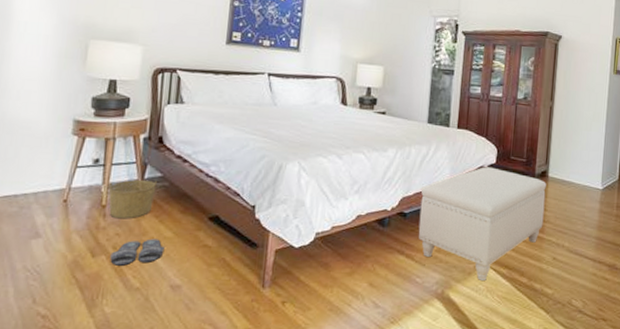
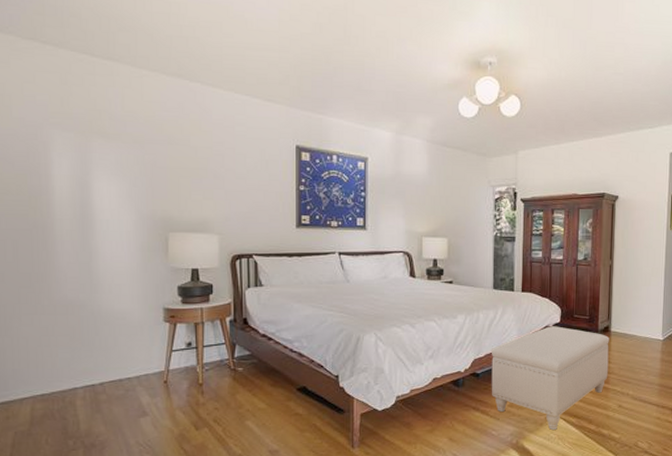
basket: present [108,179,157,219] -> none [203,358,246,395]
slippers: present [110,238,165,266] -> none [212,410,260,436]

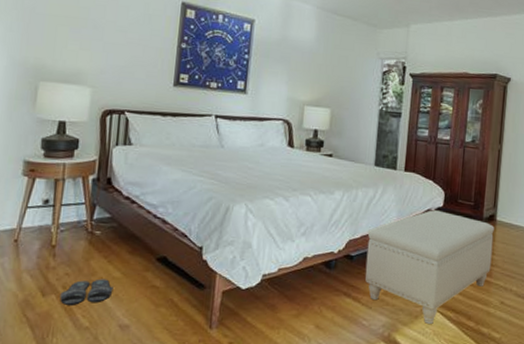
slippers: none [212,410,260,436] -> present [60,279,114,305]

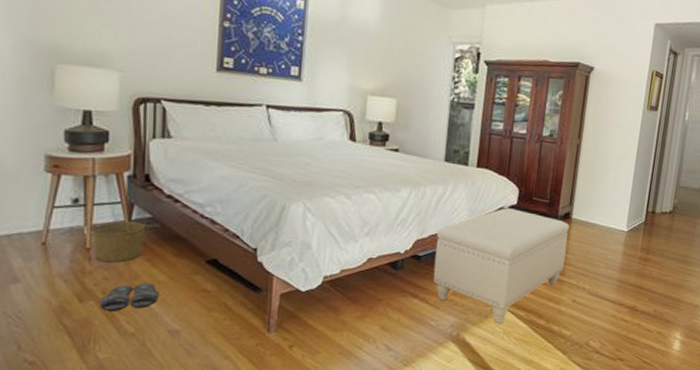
basket: none [58,220,106,259] -> present [92,221,146,263]

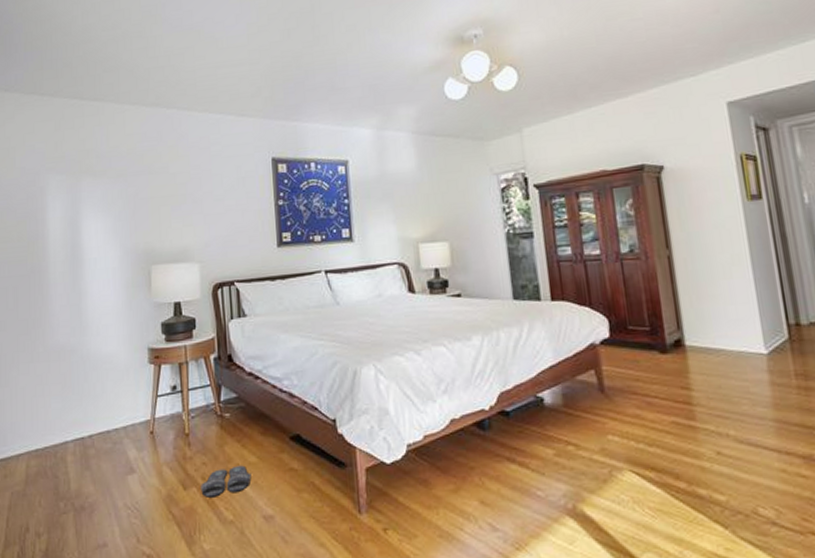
basket: present [92,221,146,263] -> none [188,401,234,447]
ottoman: present [433,208,570,324] -> none [522,342,693,490]

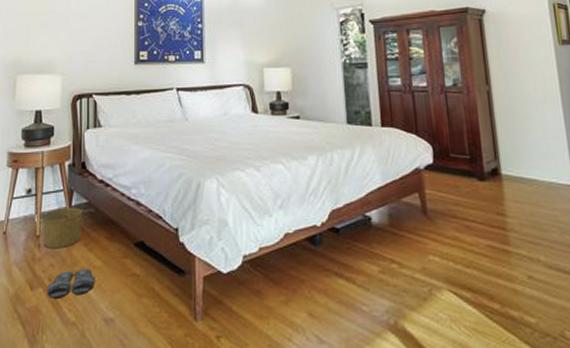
basket: none [188,401,234,447] -> present [41,207,83,249]

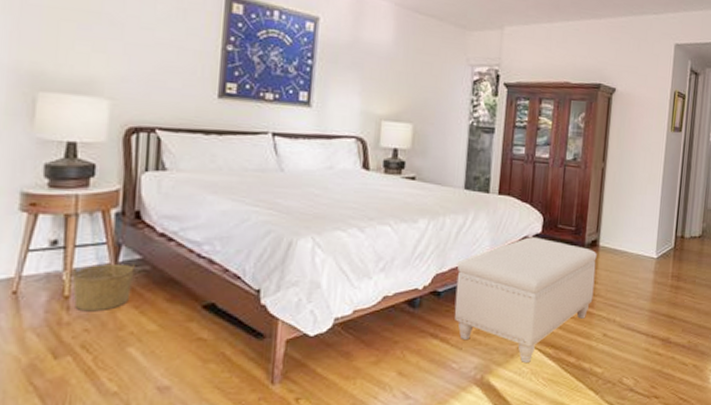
slippers: present [47,268,96,298] -> none [78,333,148,367]
ottoman: none [352,168,507,309] -> present [454,237,597,364]

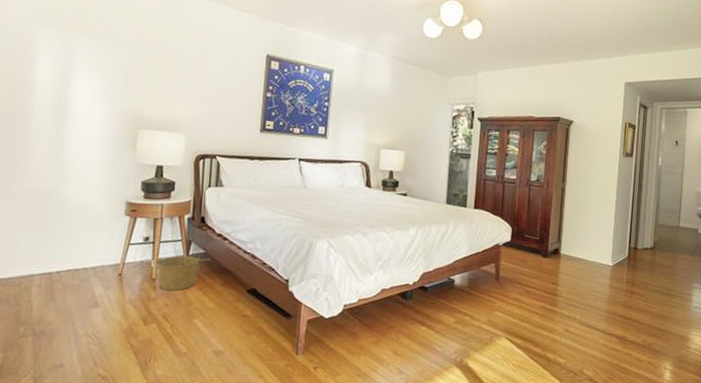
ottoman: present [454,237,597,364] -> none [438,244,559,351]

